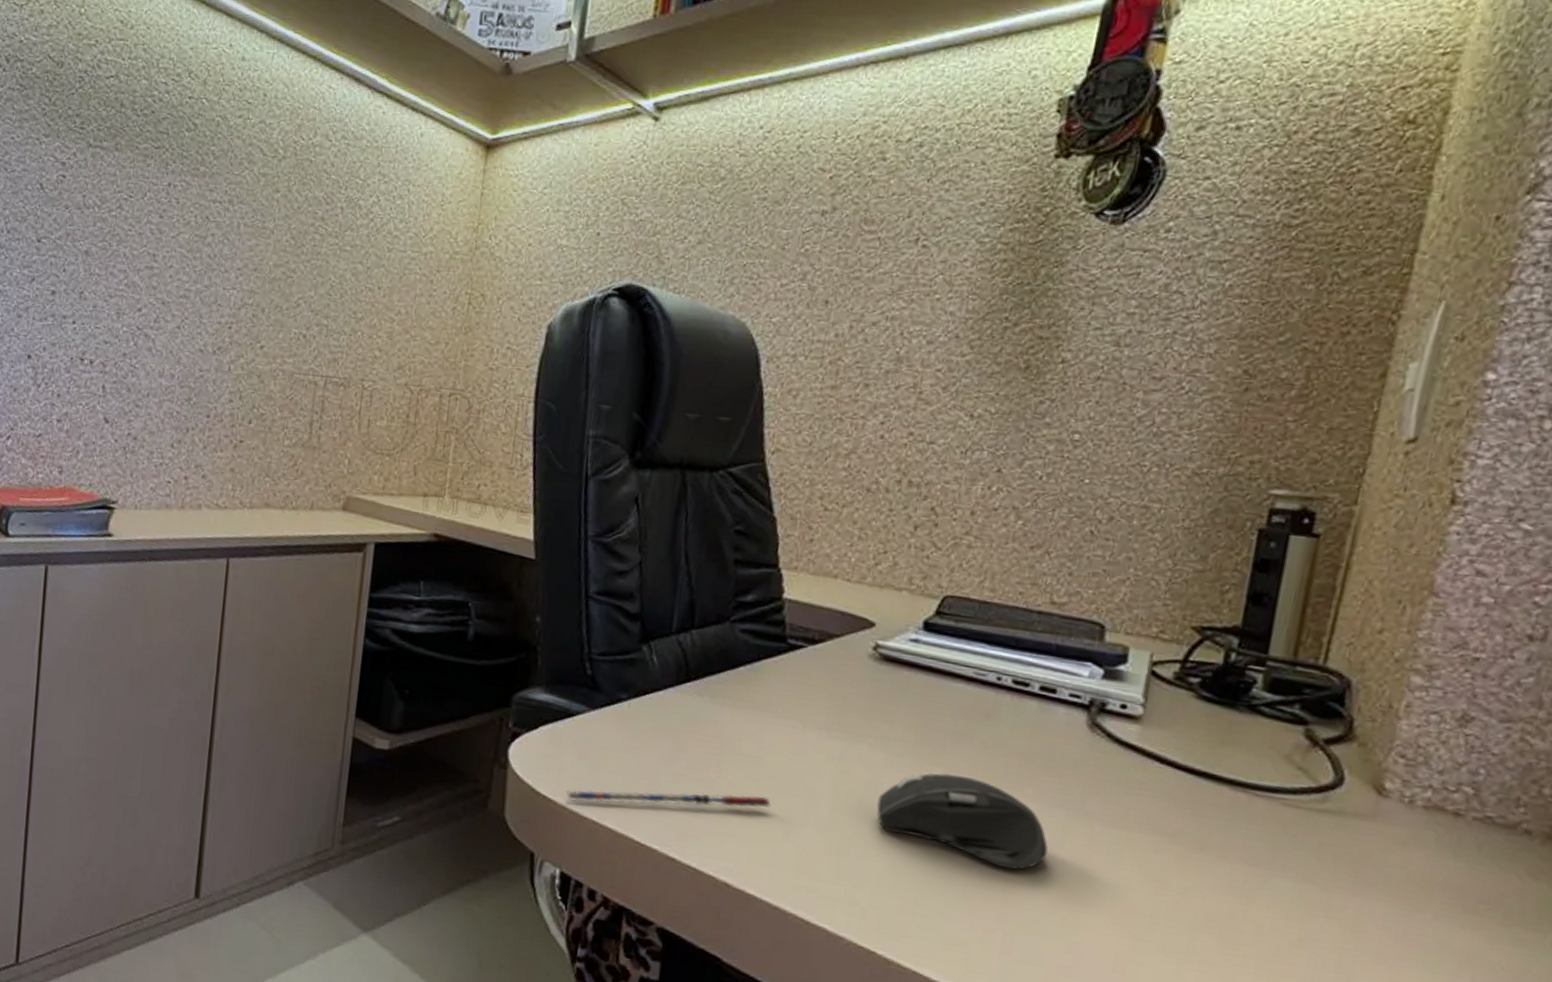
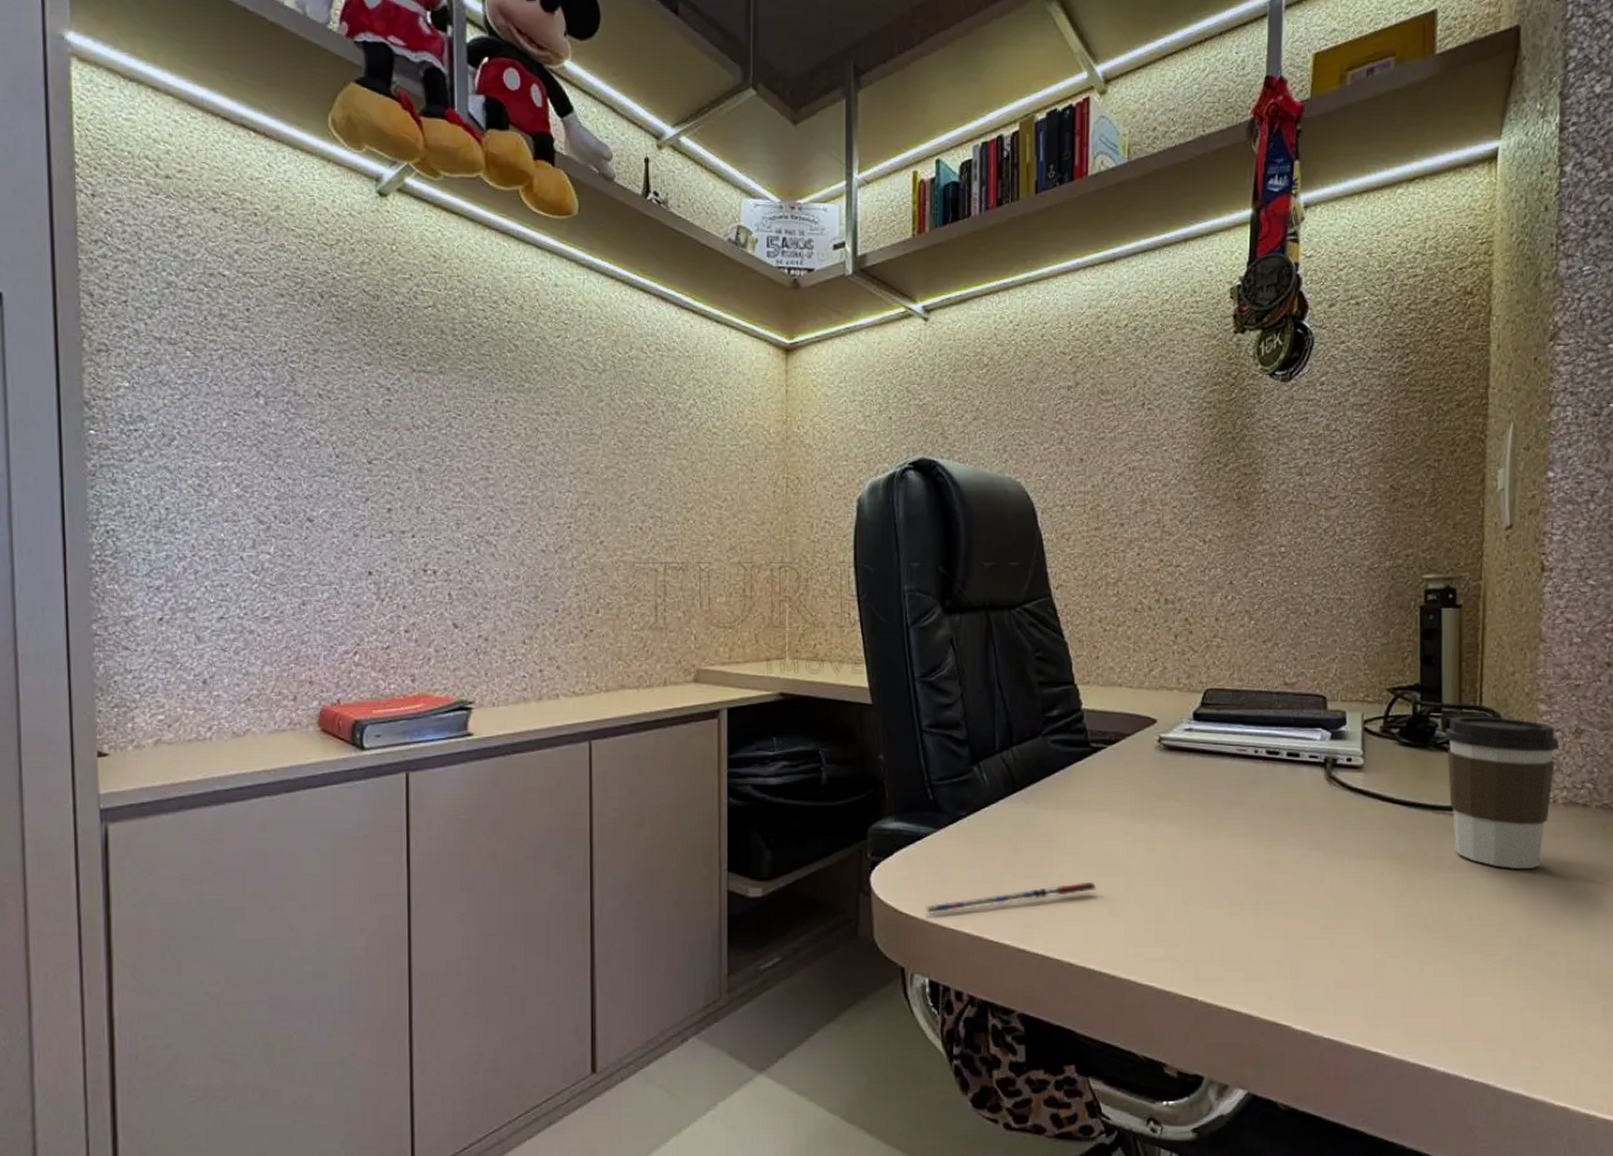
computer mouse: present [876,773,1048,870] -> none [1180,836,1314,909]
coffee cup: none [1252,674,1433,881] -> present [1444,717,1558,869]

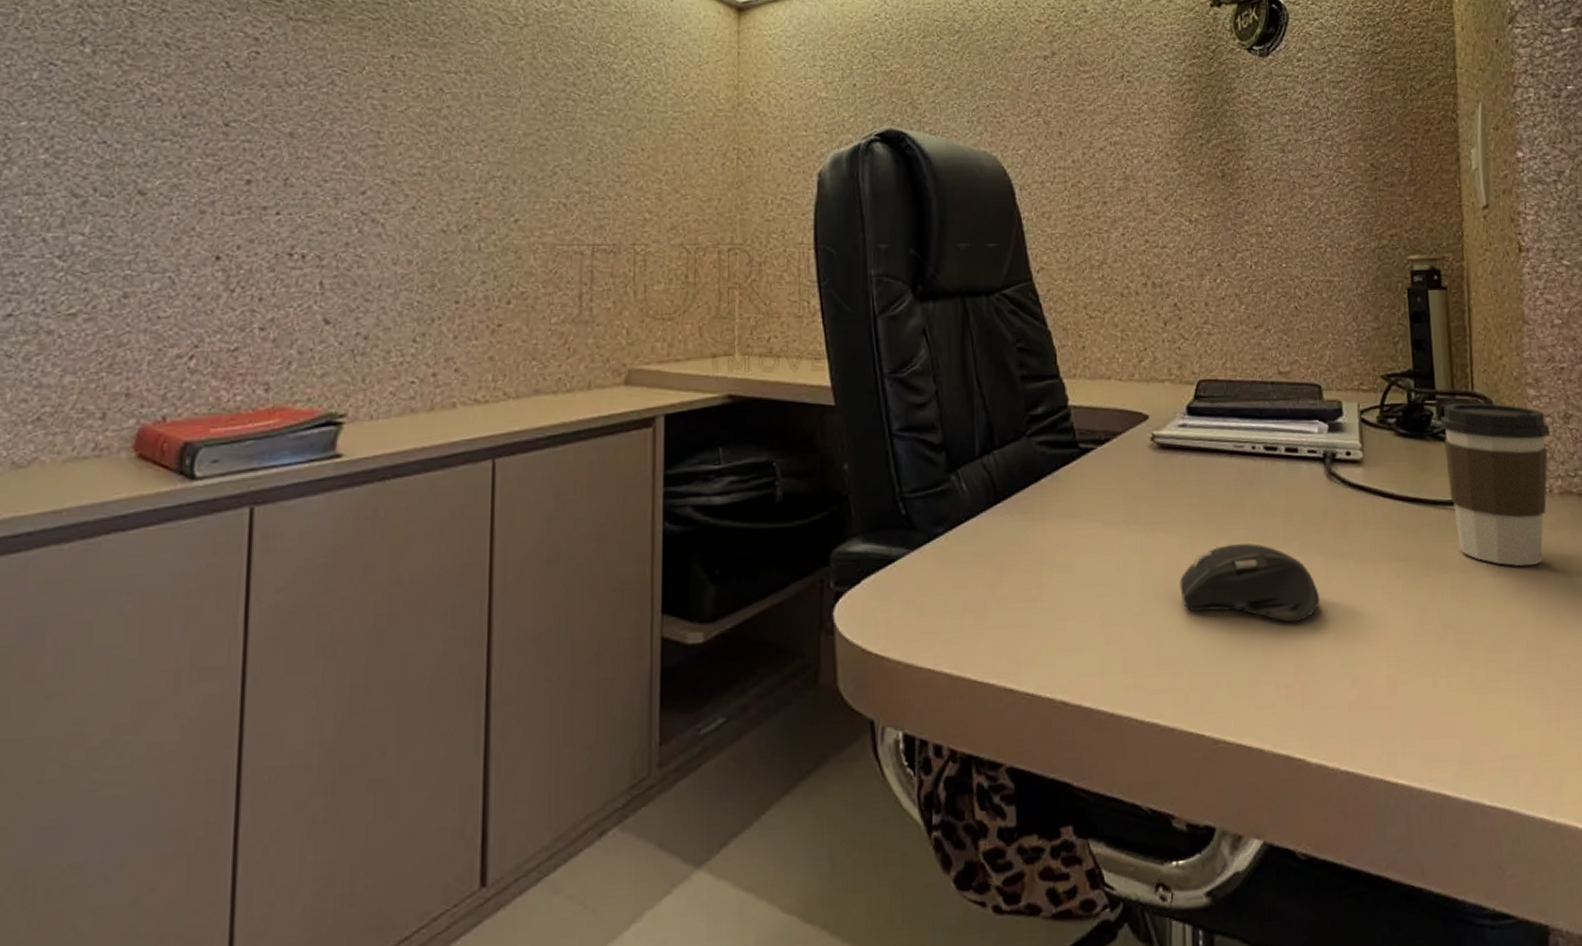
pen: present [924,881,1097,915] -> none [897,603,1091,653]
computer mouse: none [1180,836,1314,909] -> present [1179,543,1321,623]

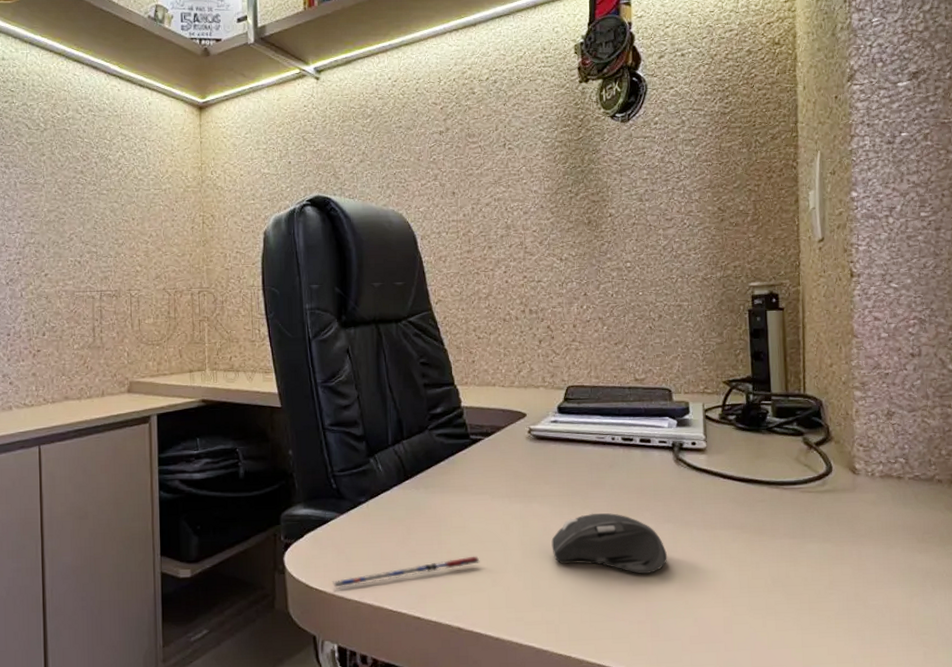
pen: none [897,603,1091,653] -> present [332,556,480,589]
coffee cup: present [1440,403,1550,566] -> none [774,403,873,535]

